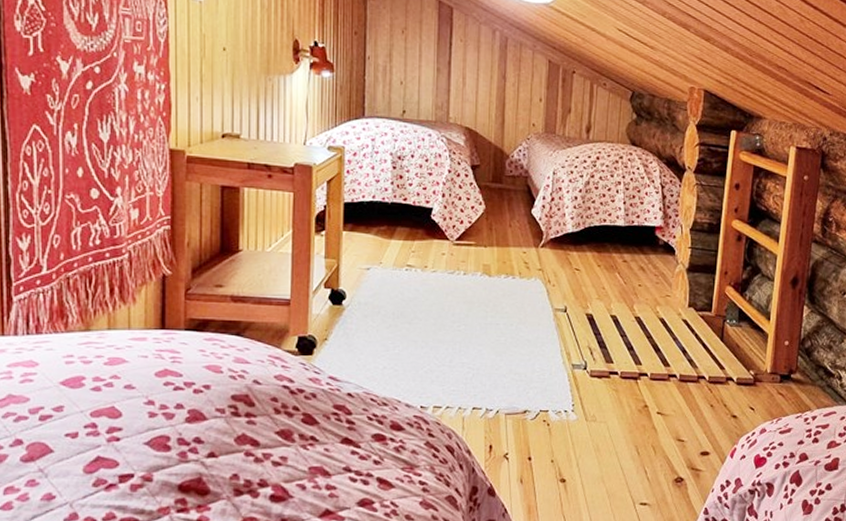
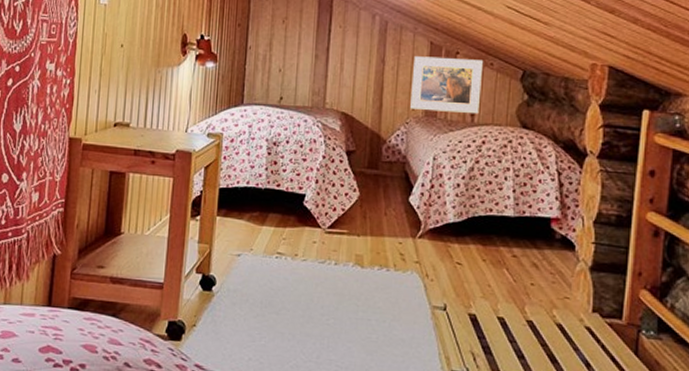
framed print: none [531,74,598,132] -> present [410,56,484,114]

